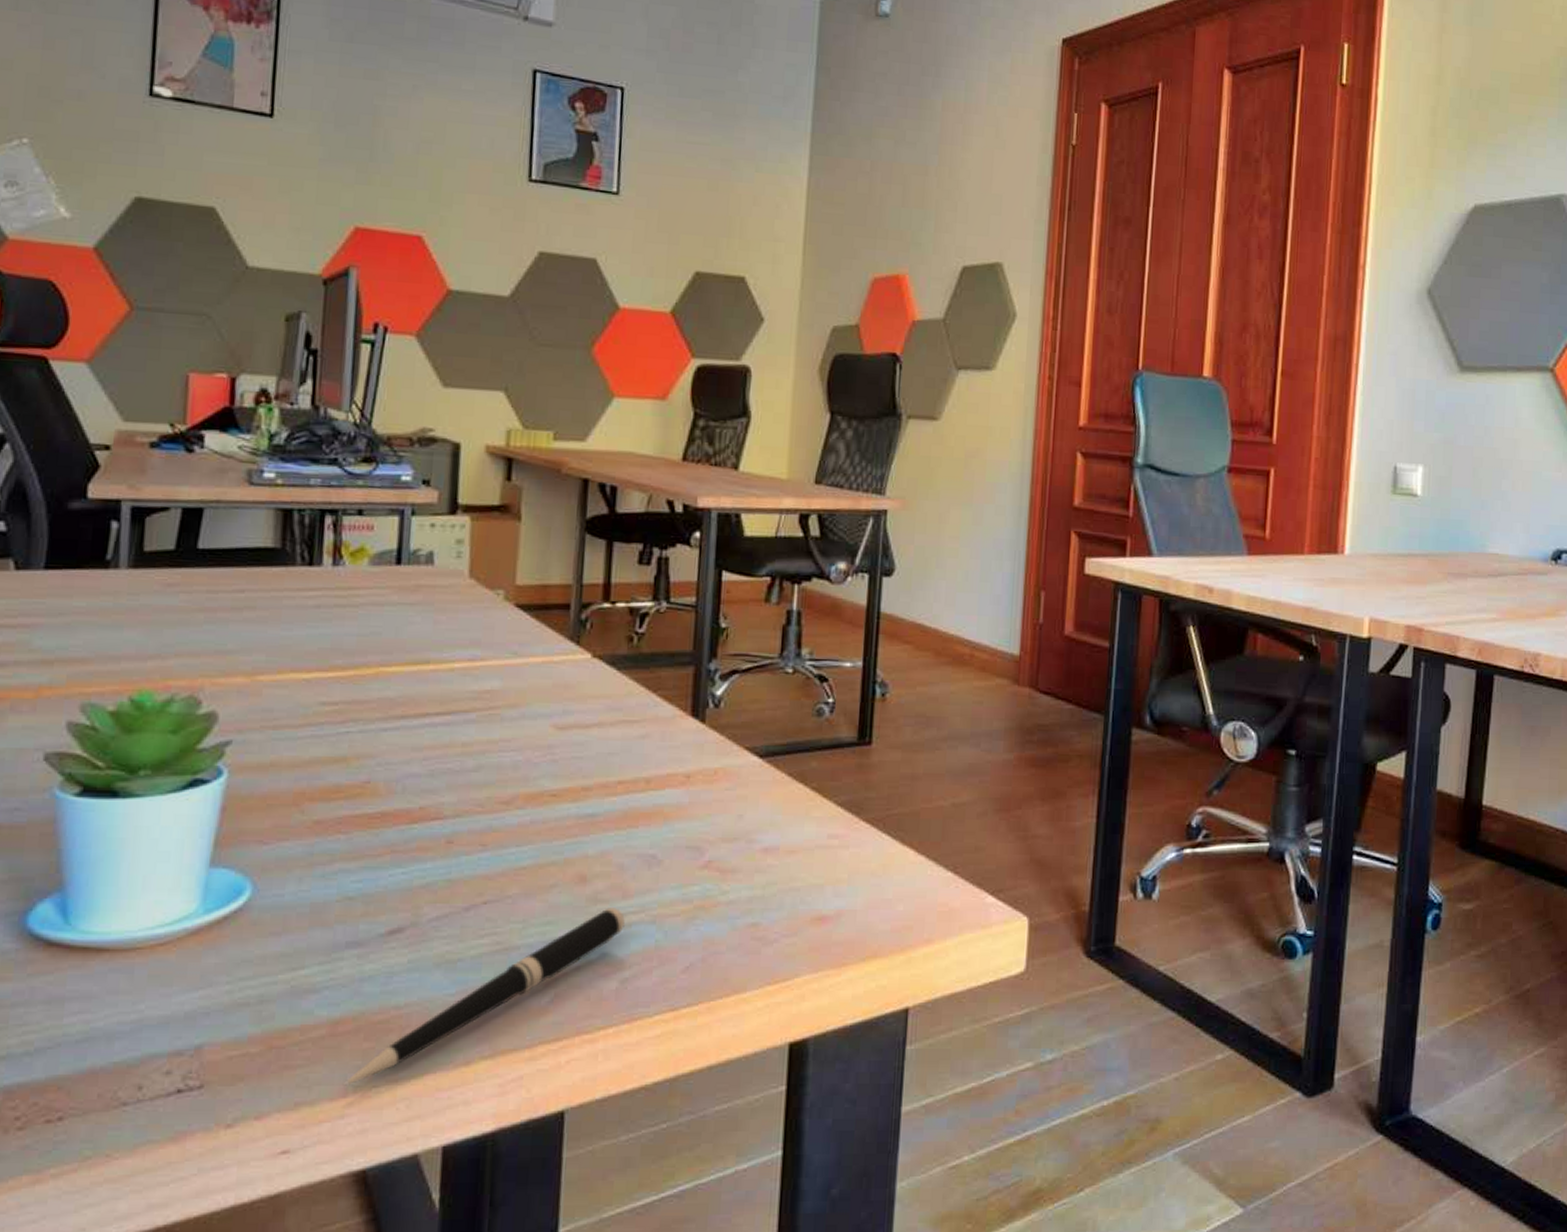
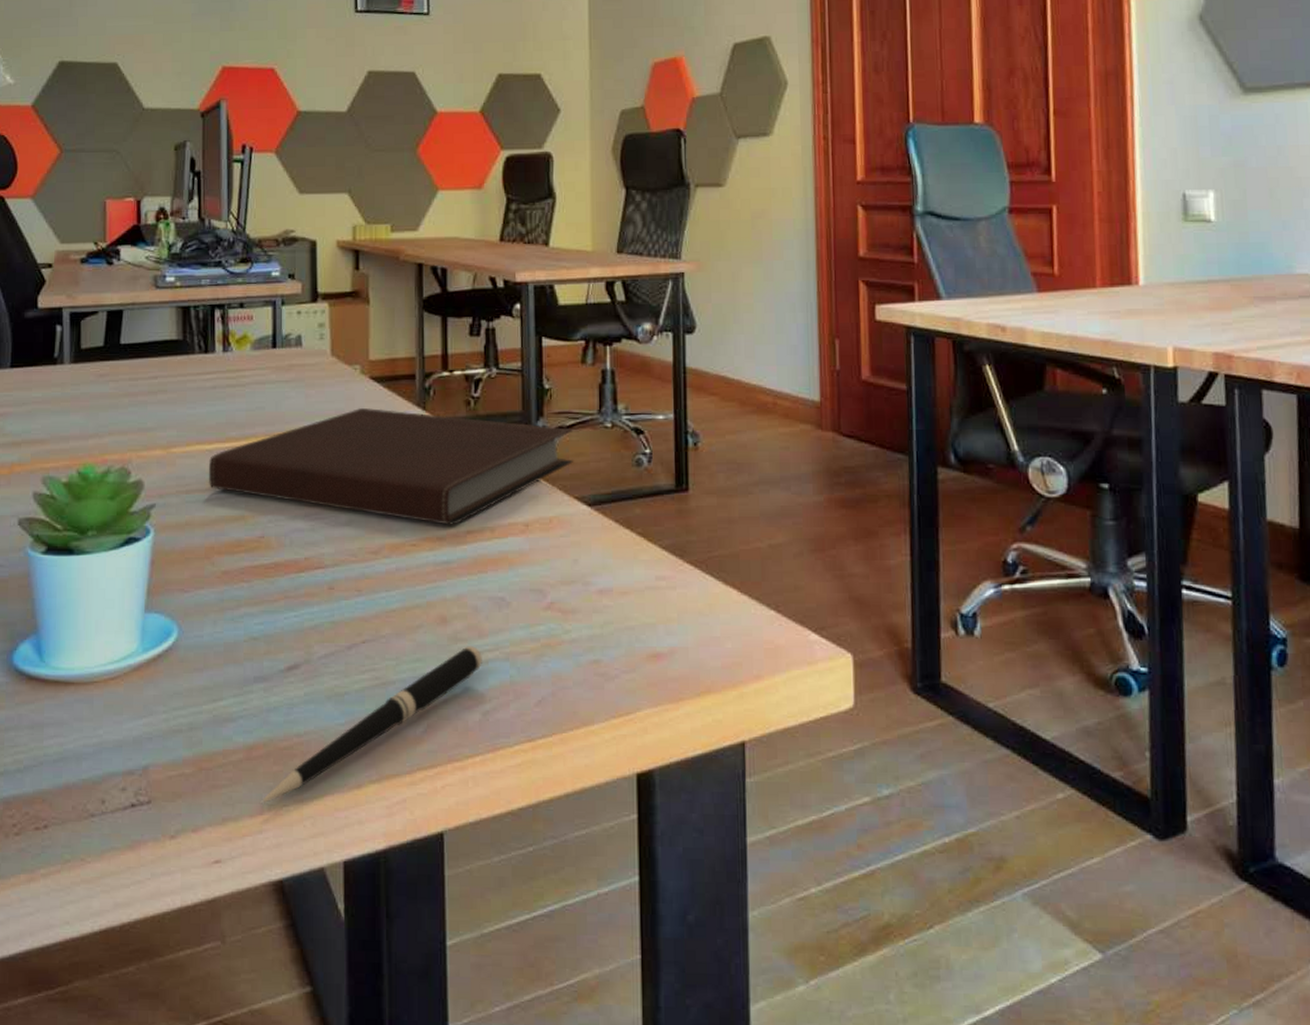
notebook: none [304,638,750,774] -> present [209,407,574,525]

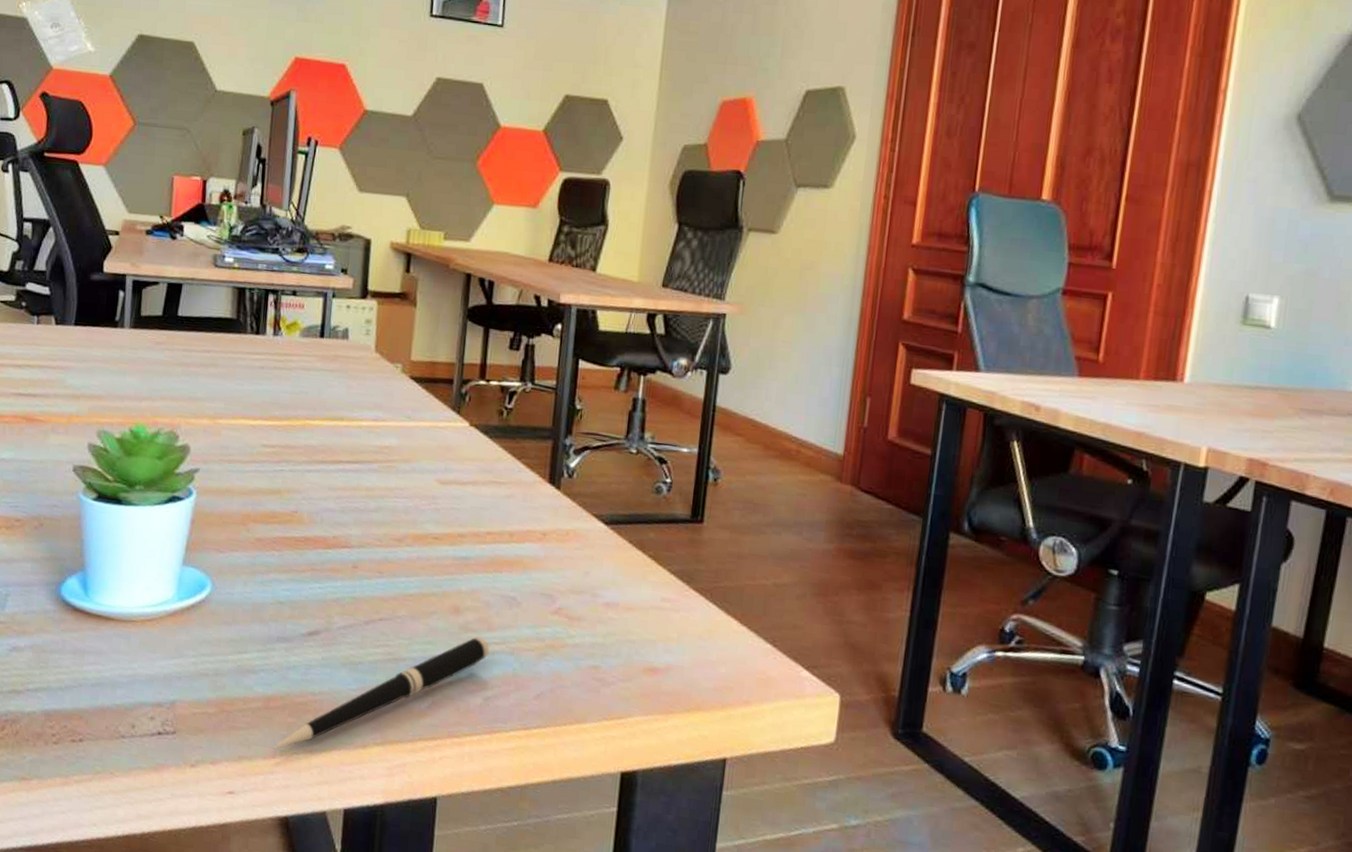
notebook: present [209,407,574,525] -> none [250,403,600,525]

